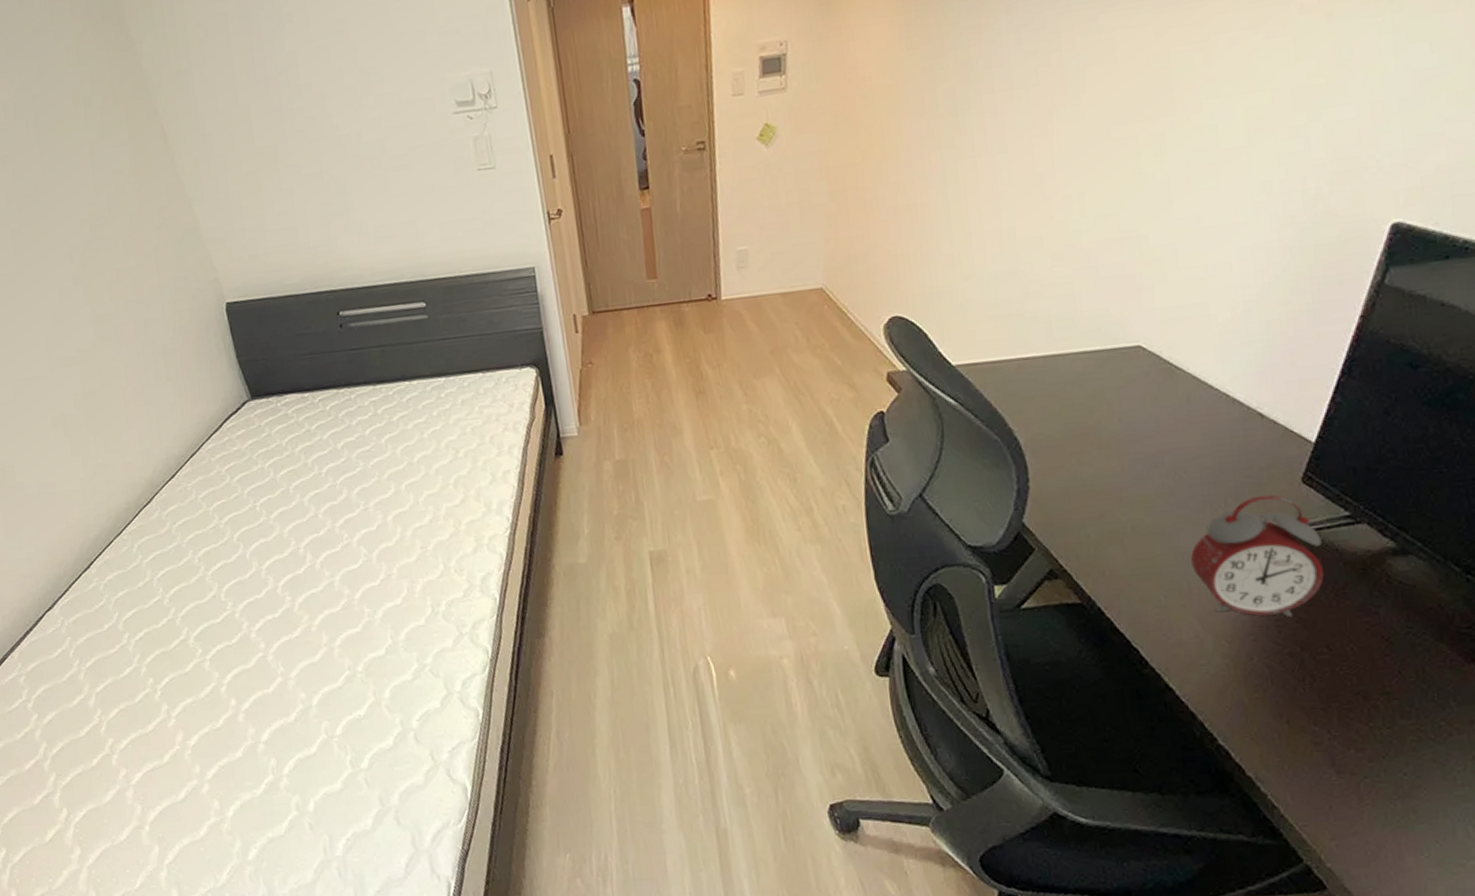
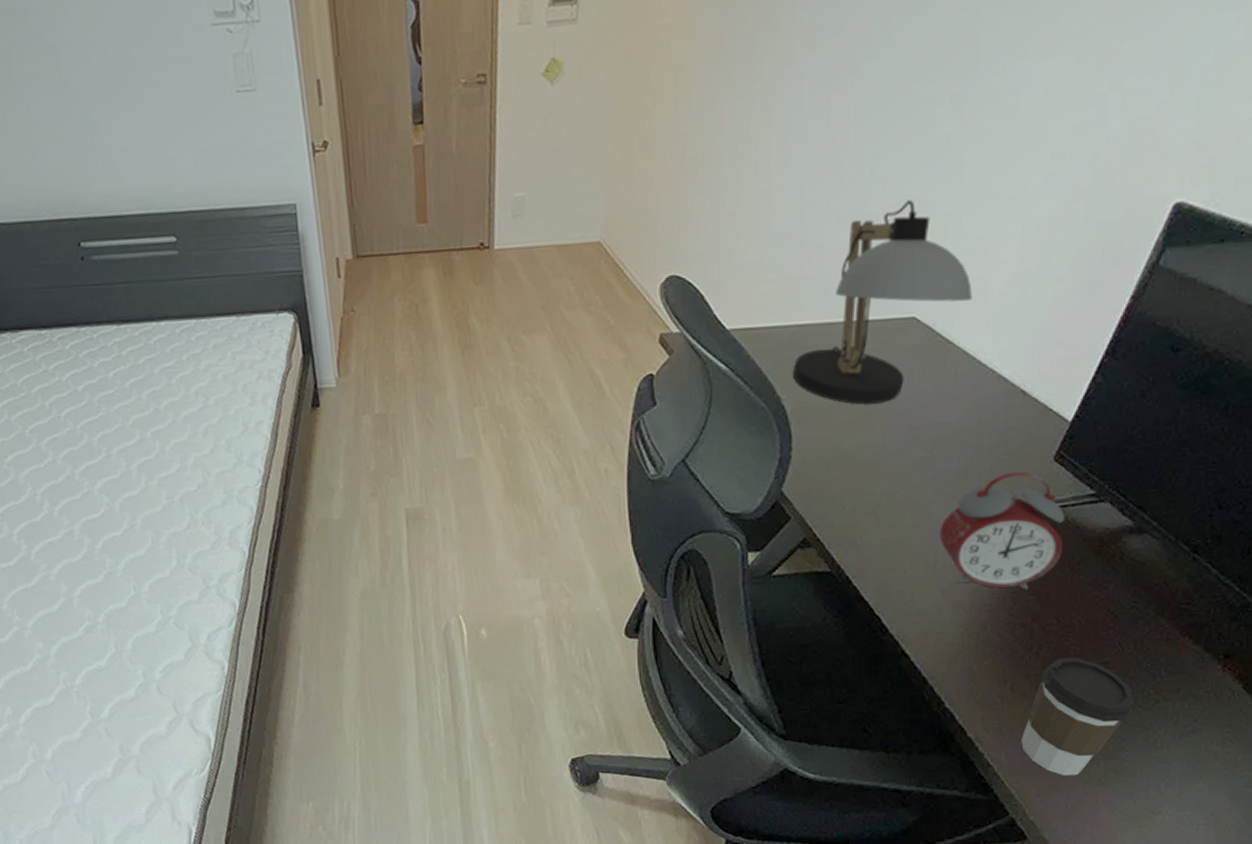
desk lamp: none [1022,234,1196,434] -> present [792,200,972,405]
coffee cup: none [1306,687,1426,818] -> present [1021,657,1135,776]

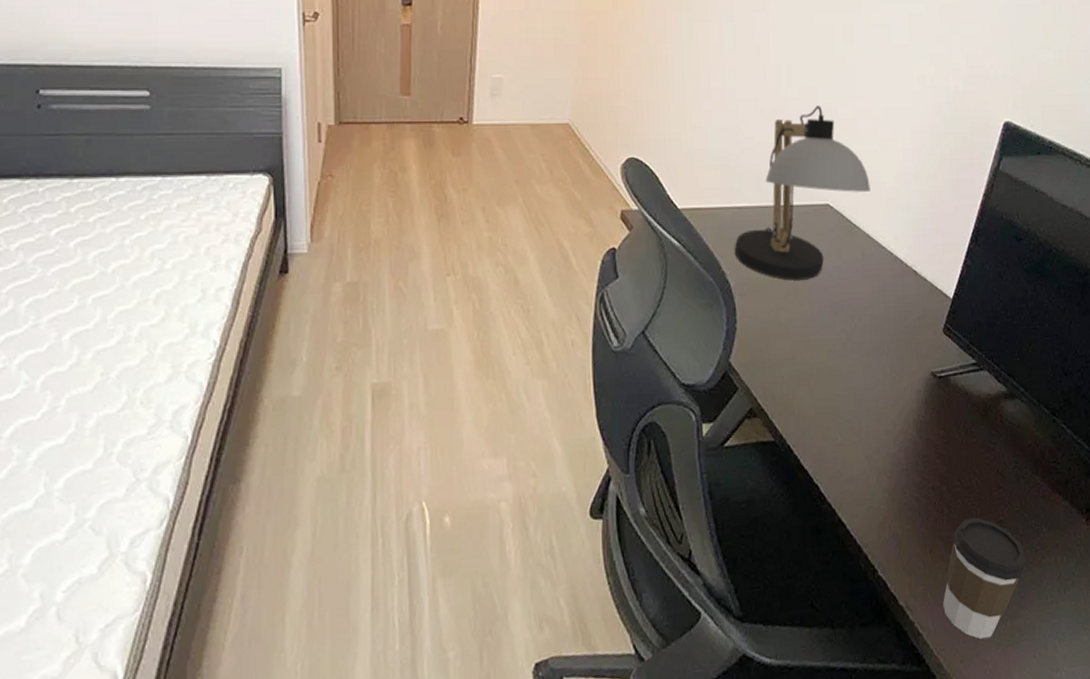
alarm clock: present [940,471,1065,590] -> none [862,343,957,454]

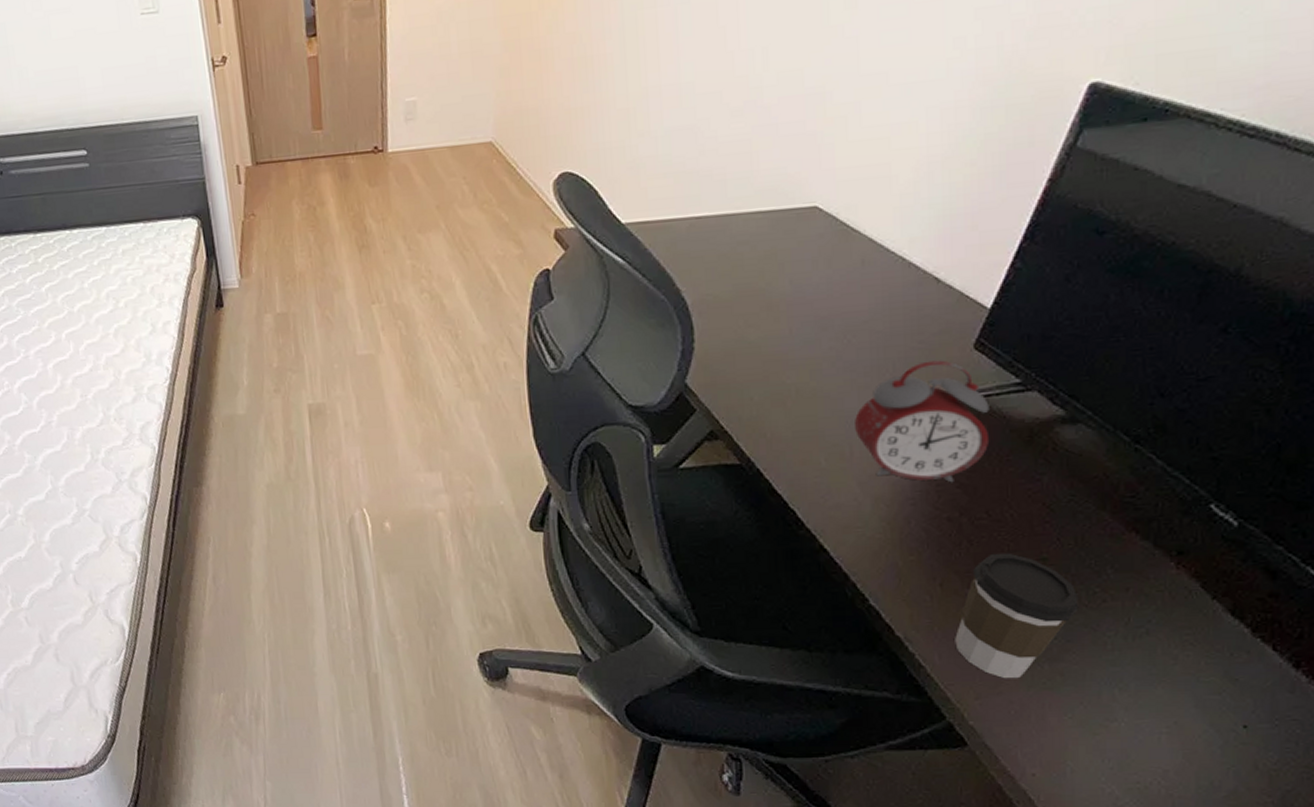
desk lamp: present [734,105,870,281] -> none [691,90,876,295]
alarm clock: none [862,343,957,454] -> present [855,360,989,483]

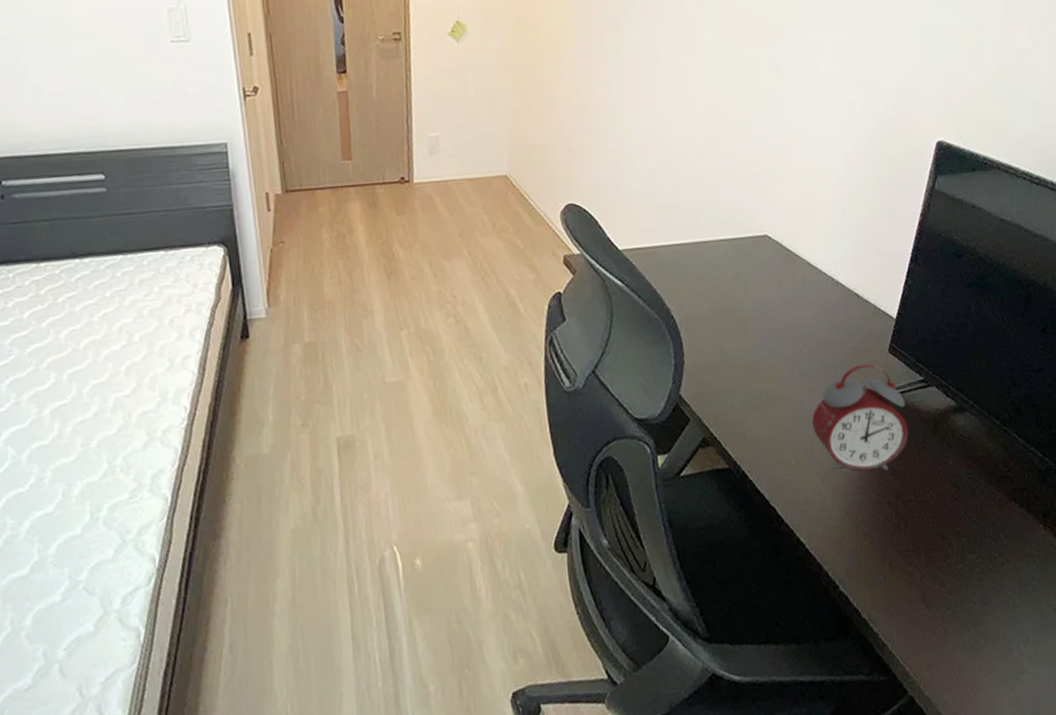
coffee cup: present [955,552,1079,679] -> none [905,529,987,647]

